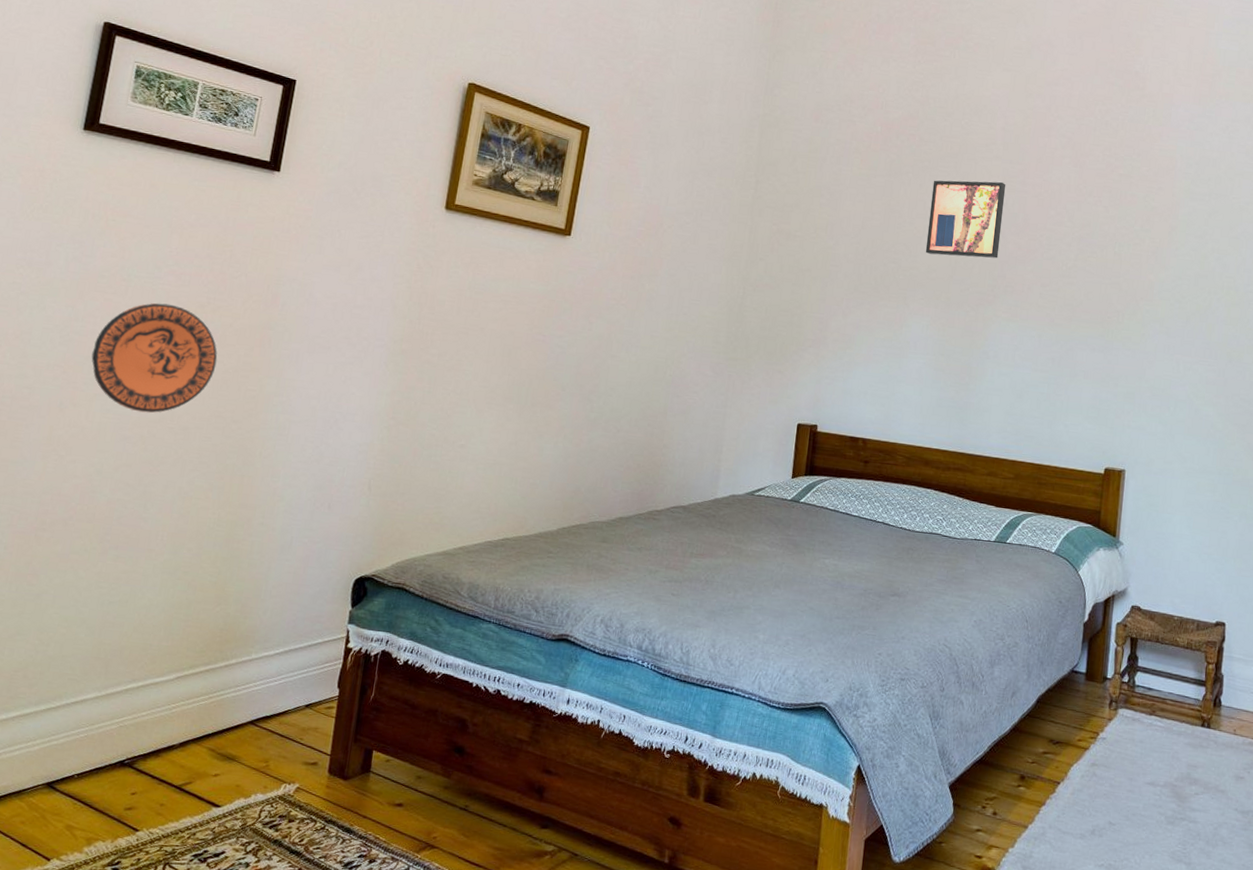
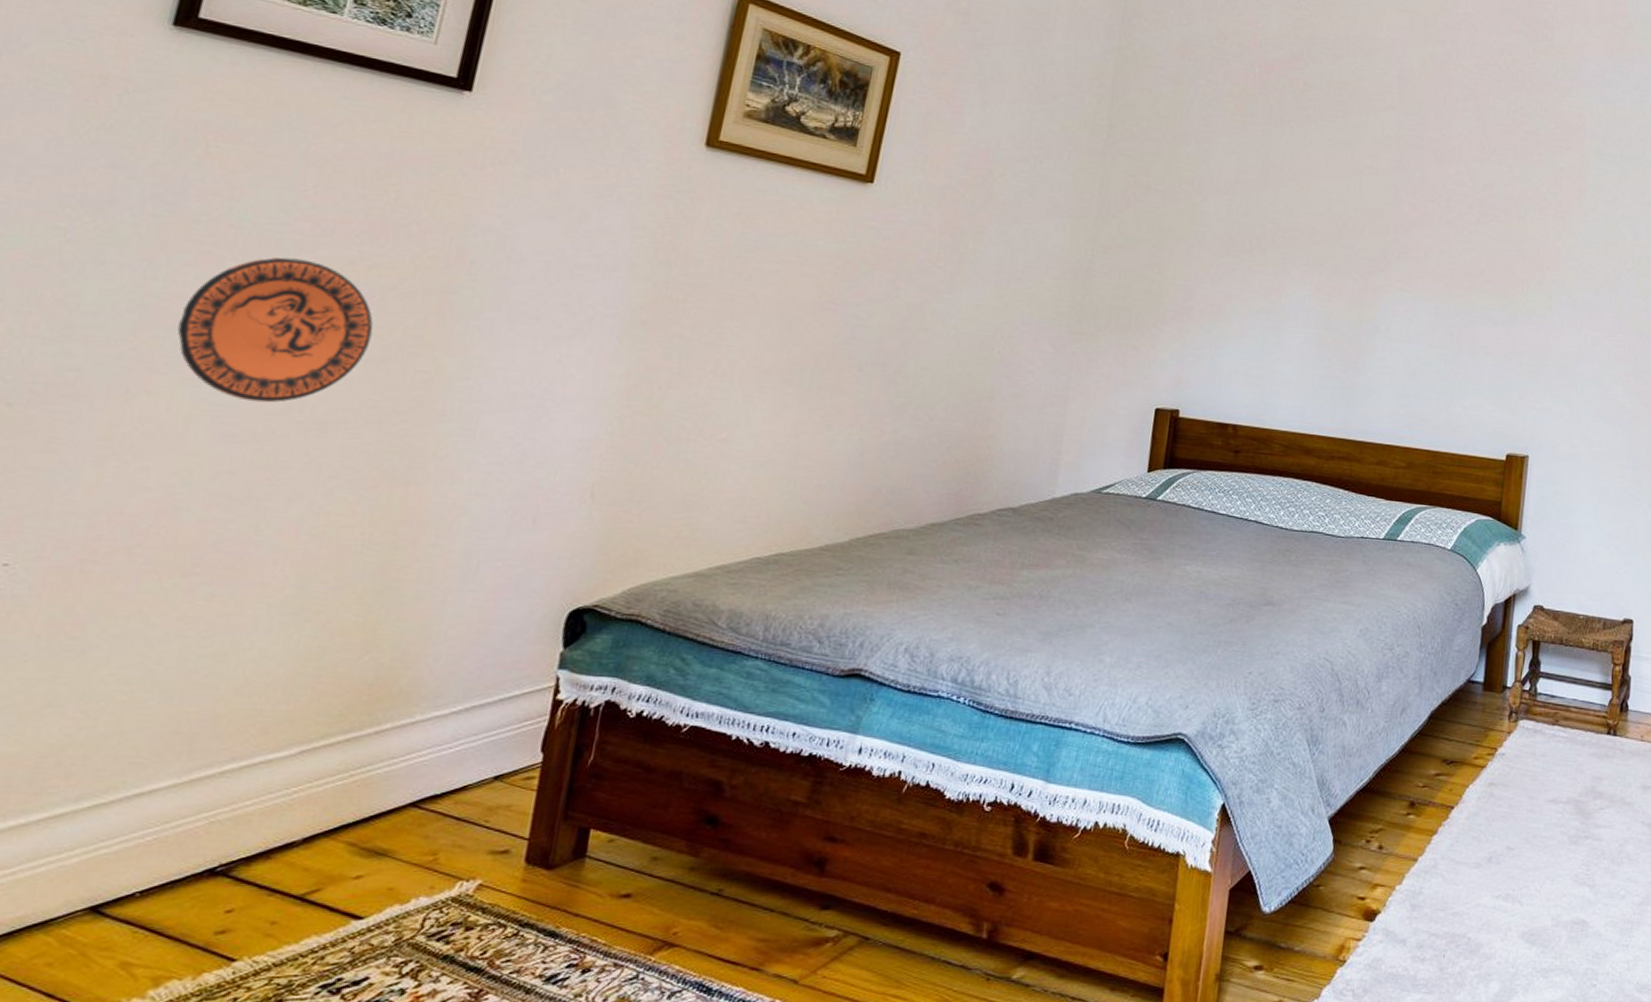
wall art: present [925,180,1006,259] -> none [1308,130,1402,221]

